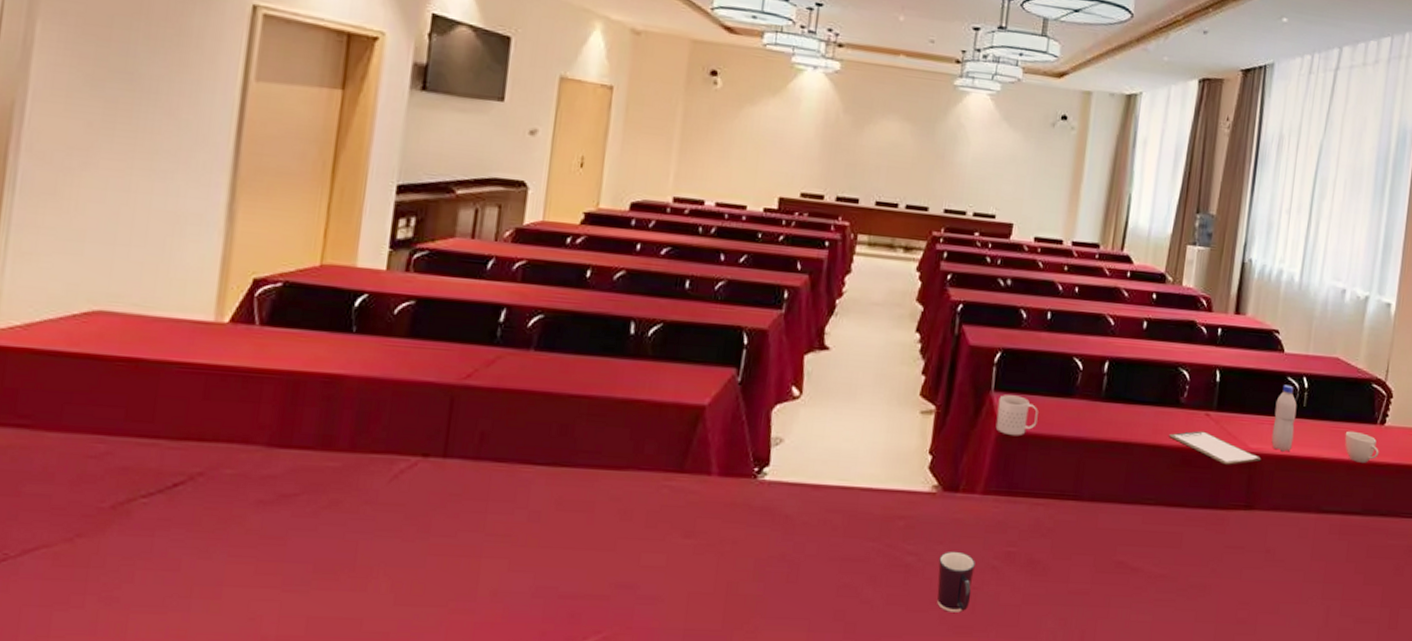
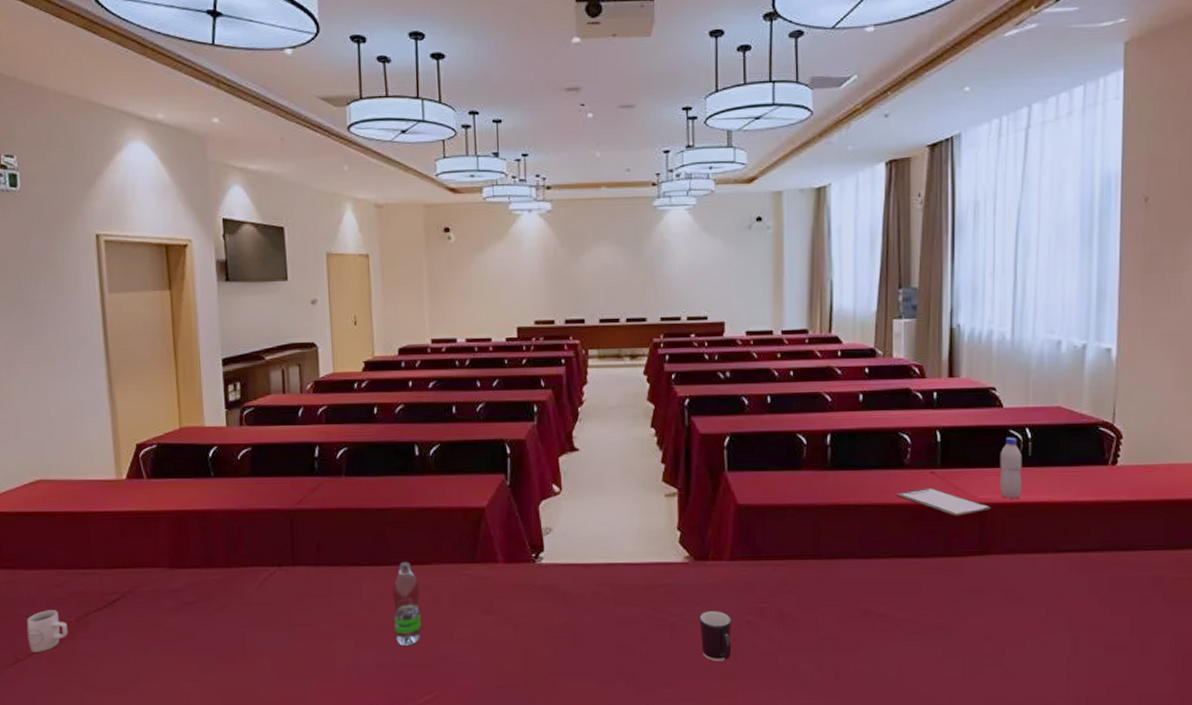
mug: none [28,490,97,548] -> present [26,610,69,652]
bottle: none [564,463,607,572] -> present [392,561,421,647]
mug: present [995,395,1038,436] -> none [733,473,771,508]
cup: present [1344,431,1379,463] -> none [1075,473,1113,503]

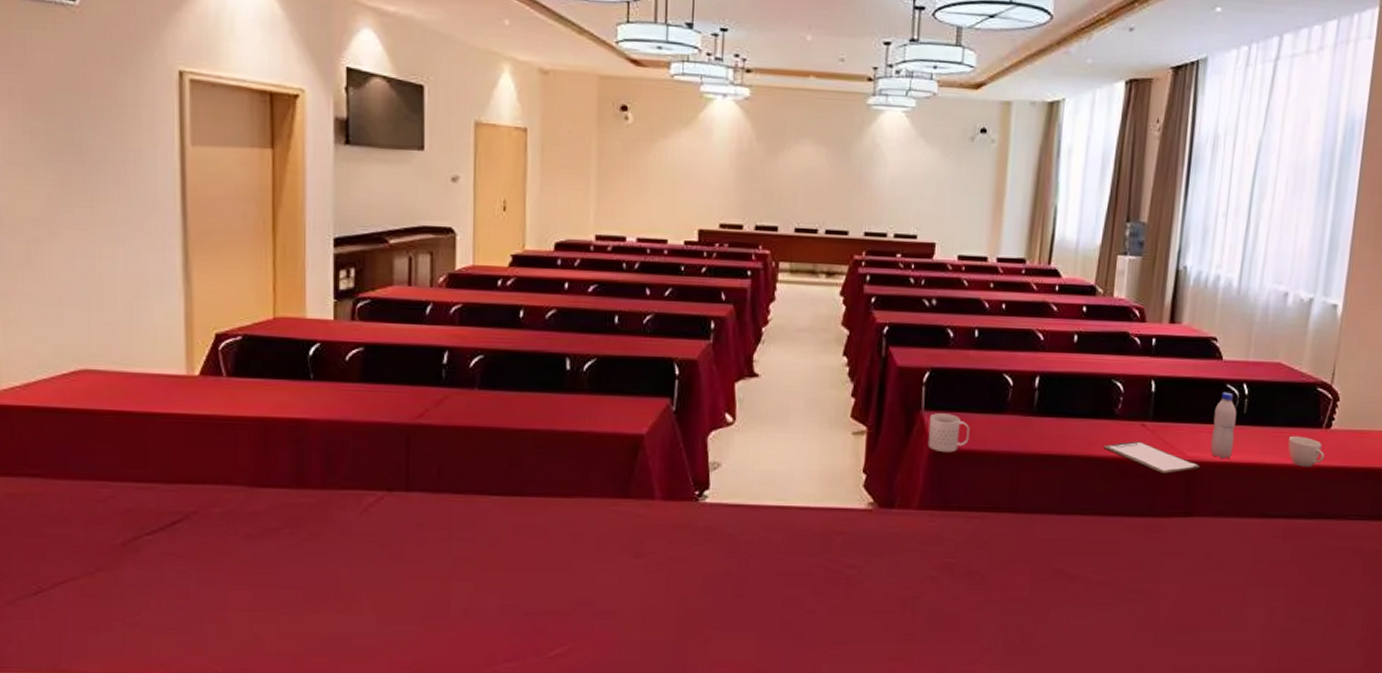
mug: present [26,610,69,652] -> none [55,530,111,581]
bottle: present [392,561,421,647] -> none [525,492,559,591]
mug: present [699,610,732,661] -> none [878,563,914,620]
mug: none [733,473,771,508] -> present [927,413,970,453]
cup: none [1075,473,1113,503] -> present [1287,435,1325,467]

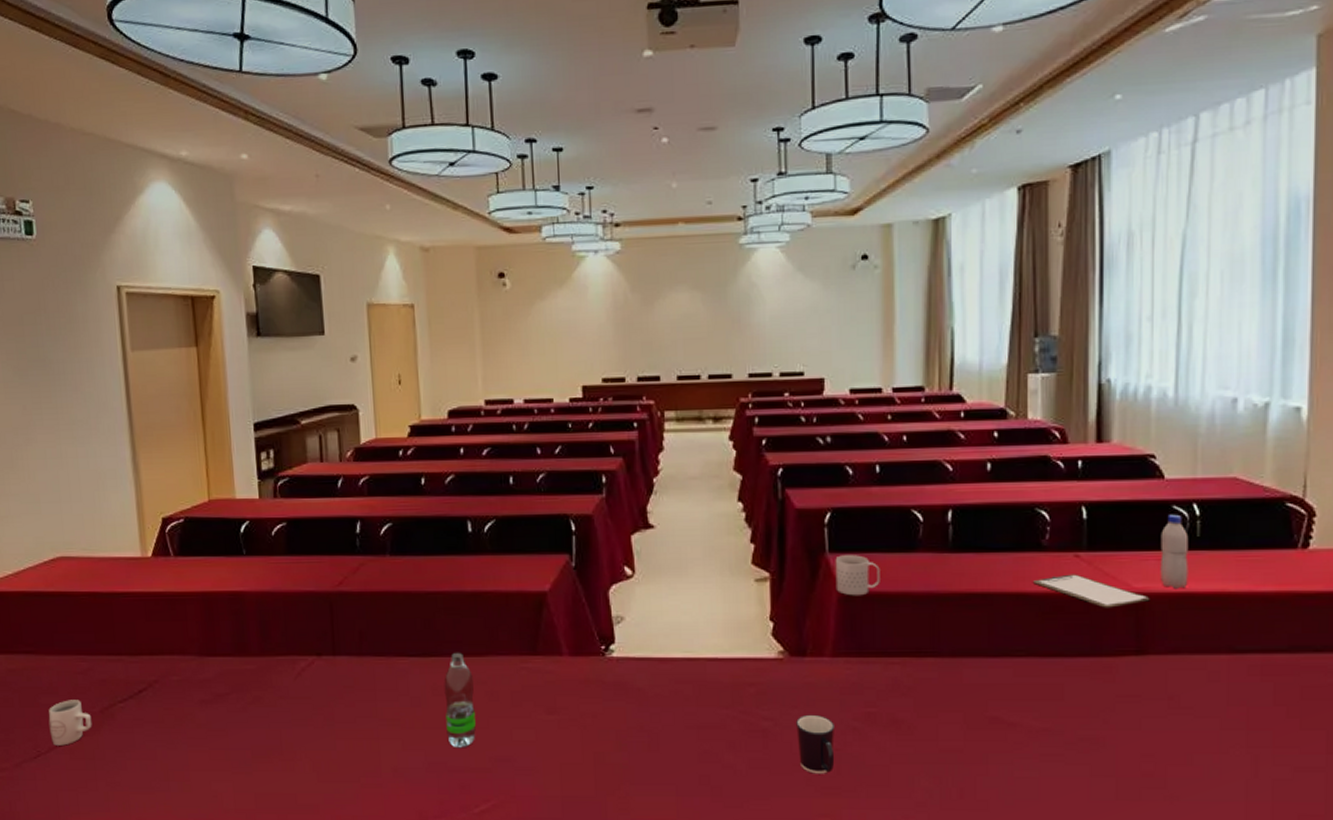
mug: none [55,530,111,581] -> present [48,700,92,746]
bottle: none [525,492,559,591] -> present [444,652,476,748]
mug: none [878,563,914,620] -> present [796,714,835,774]
cup: present [1287,435,1325,467] -> none [1255,559,1304,594]

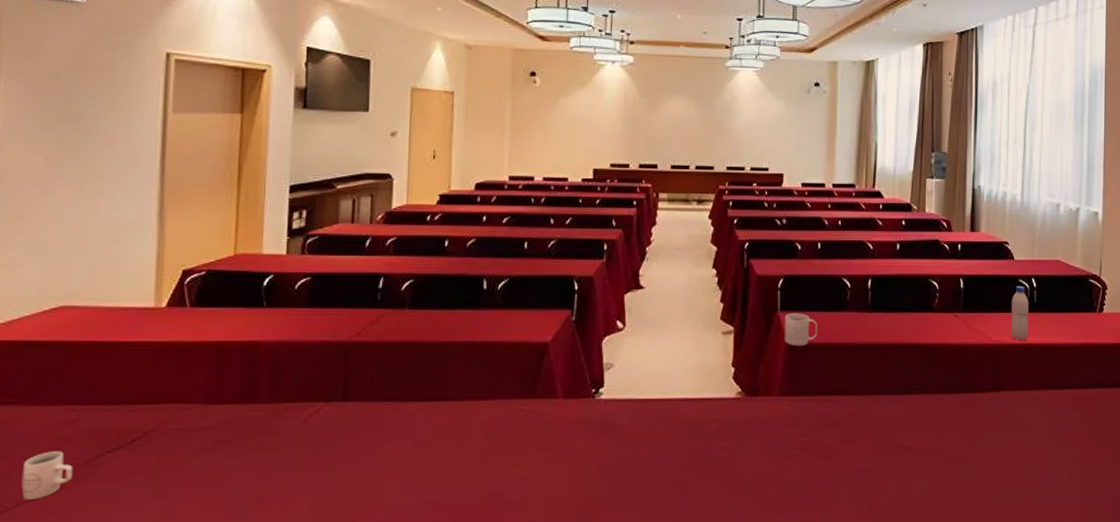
bottle: present [444,652,476,748] -> none [445,396,475,486]
mug: present [796,714,835,774] -> none [748,444,777,495]
clipboard: present [1033,574,1150,608] -> none [926,329,1004,356]

